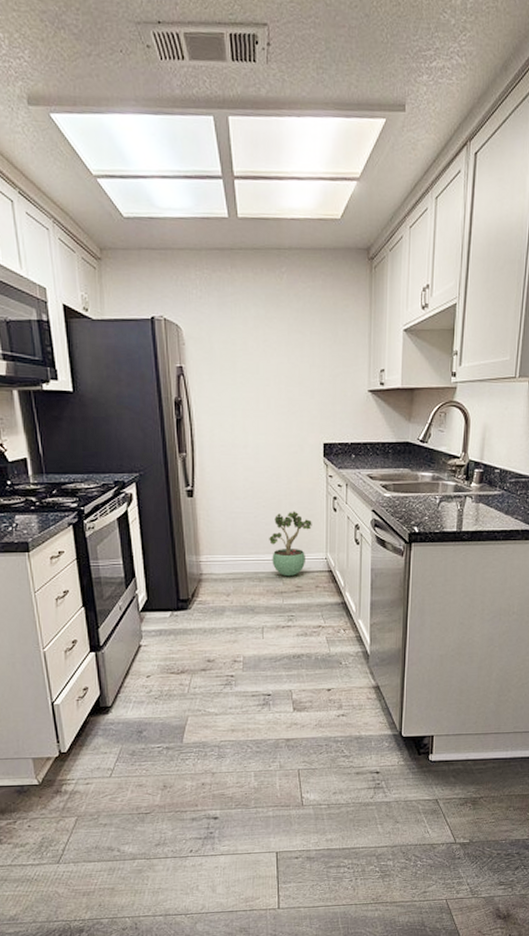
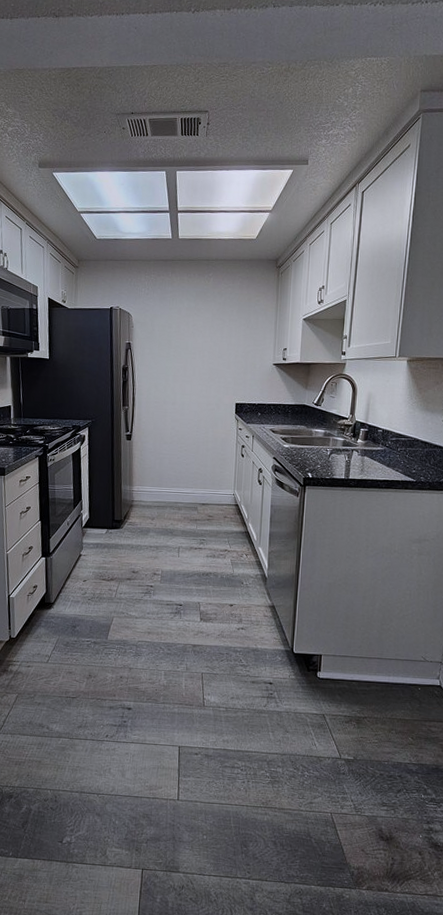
potted plant: present [269,511,312,577] -> none [188,455,224,508]

